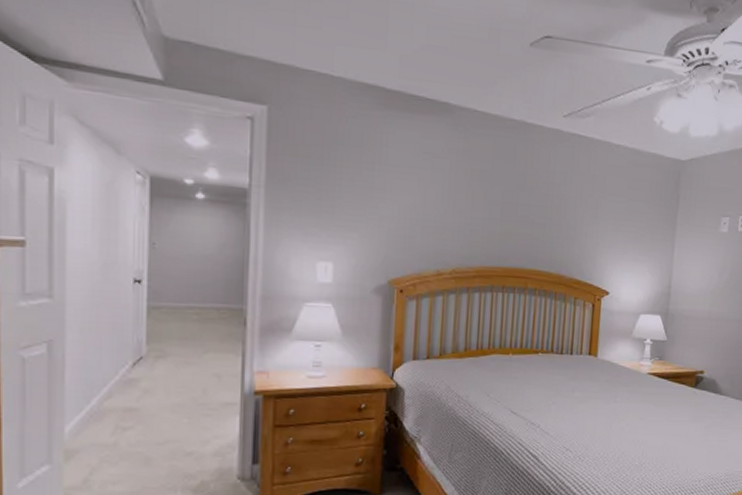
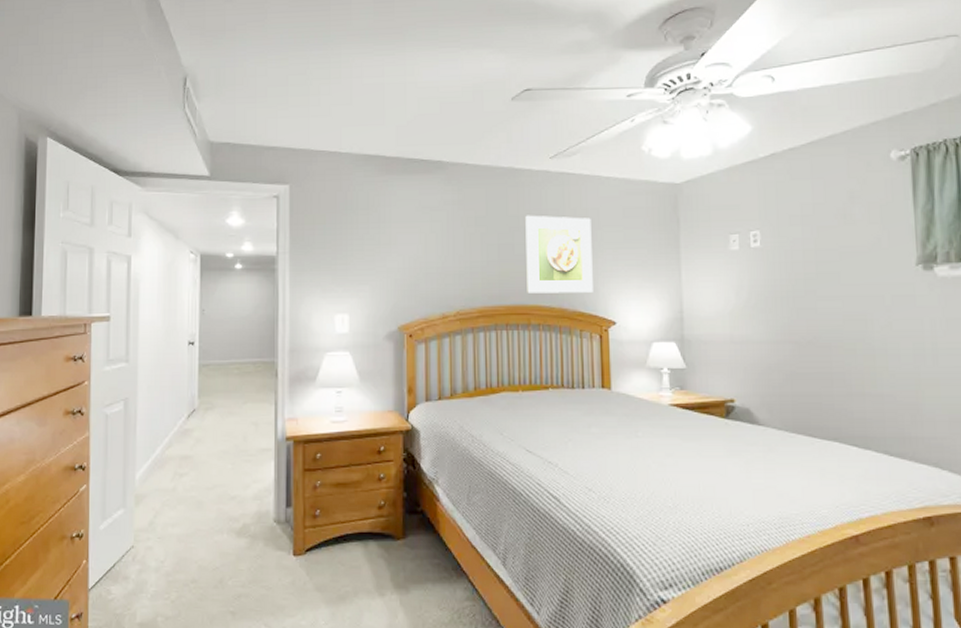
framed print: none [526,174,597,261] -> present [525,215,593,293]

